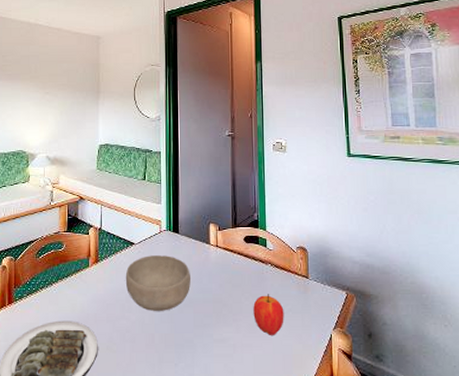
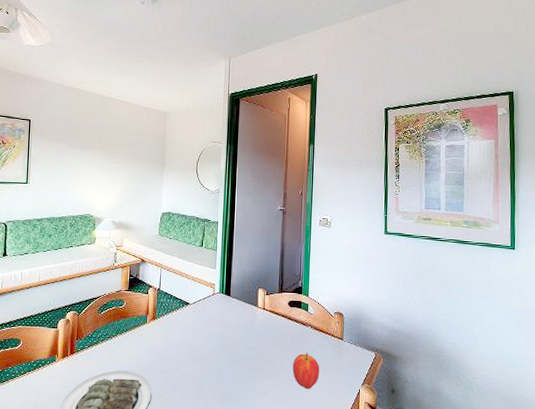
bowl: present [125,255,190,311] -> none [179,315,239,365]

